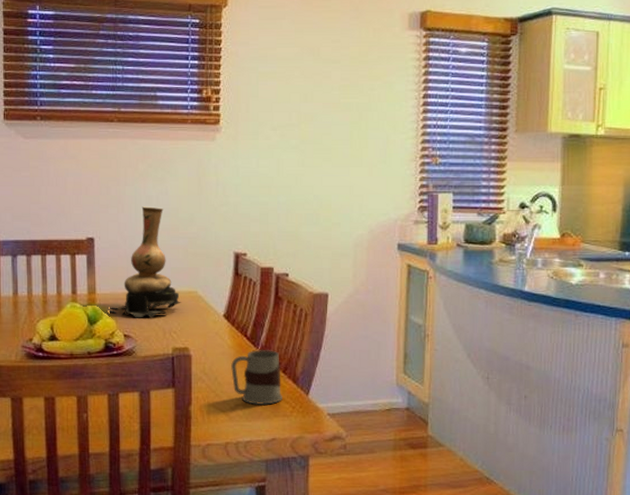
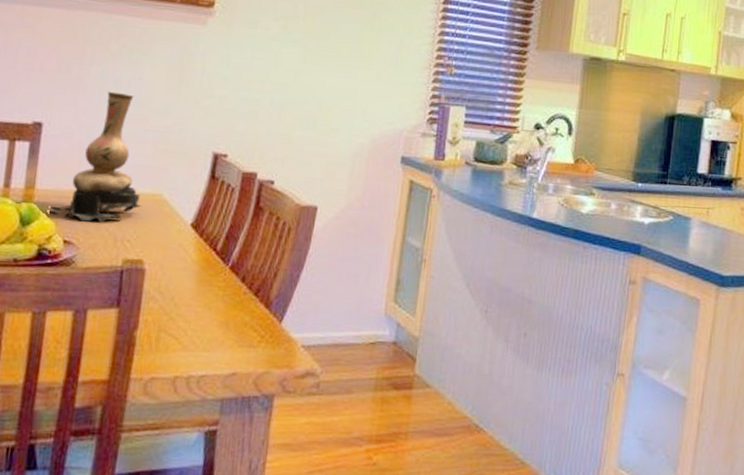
mug: present [231,349,282,406] -> none [191,266,253,333]

